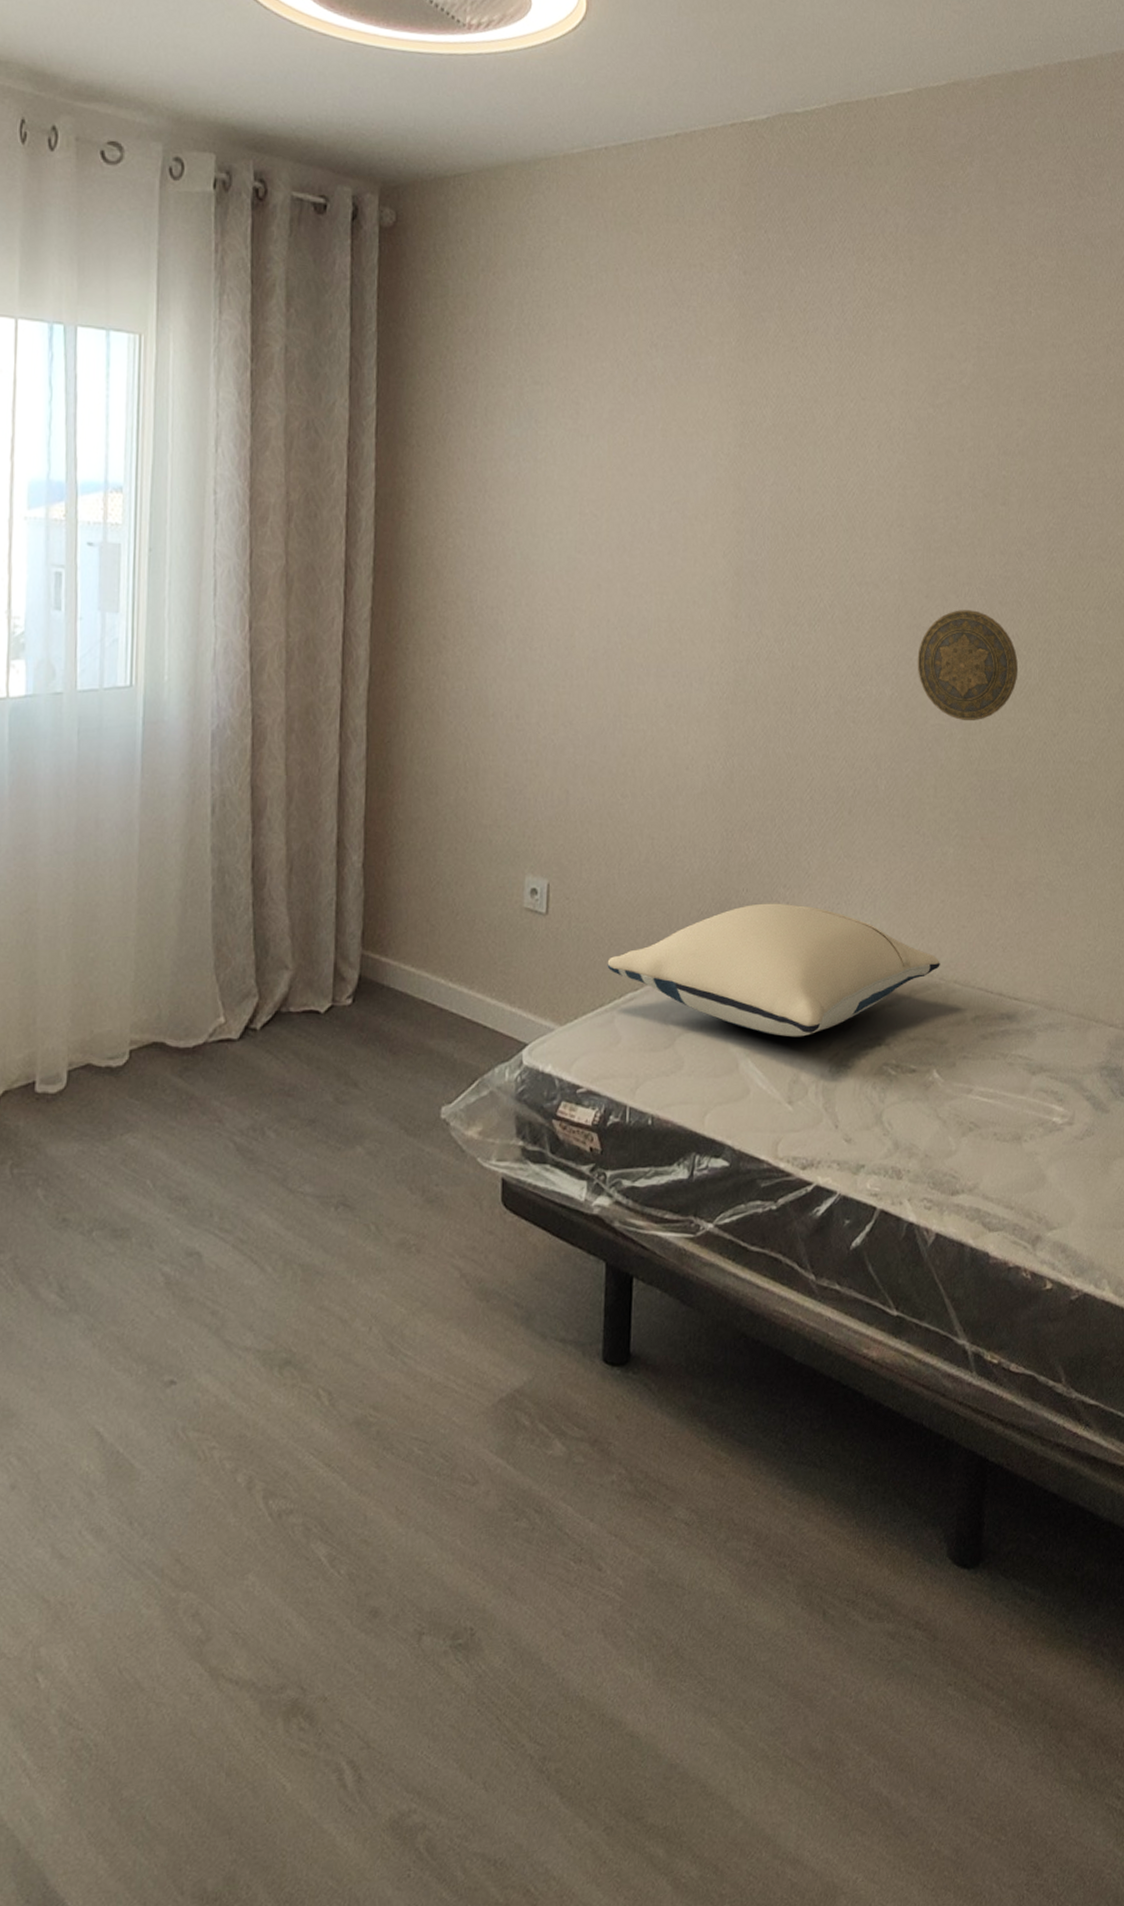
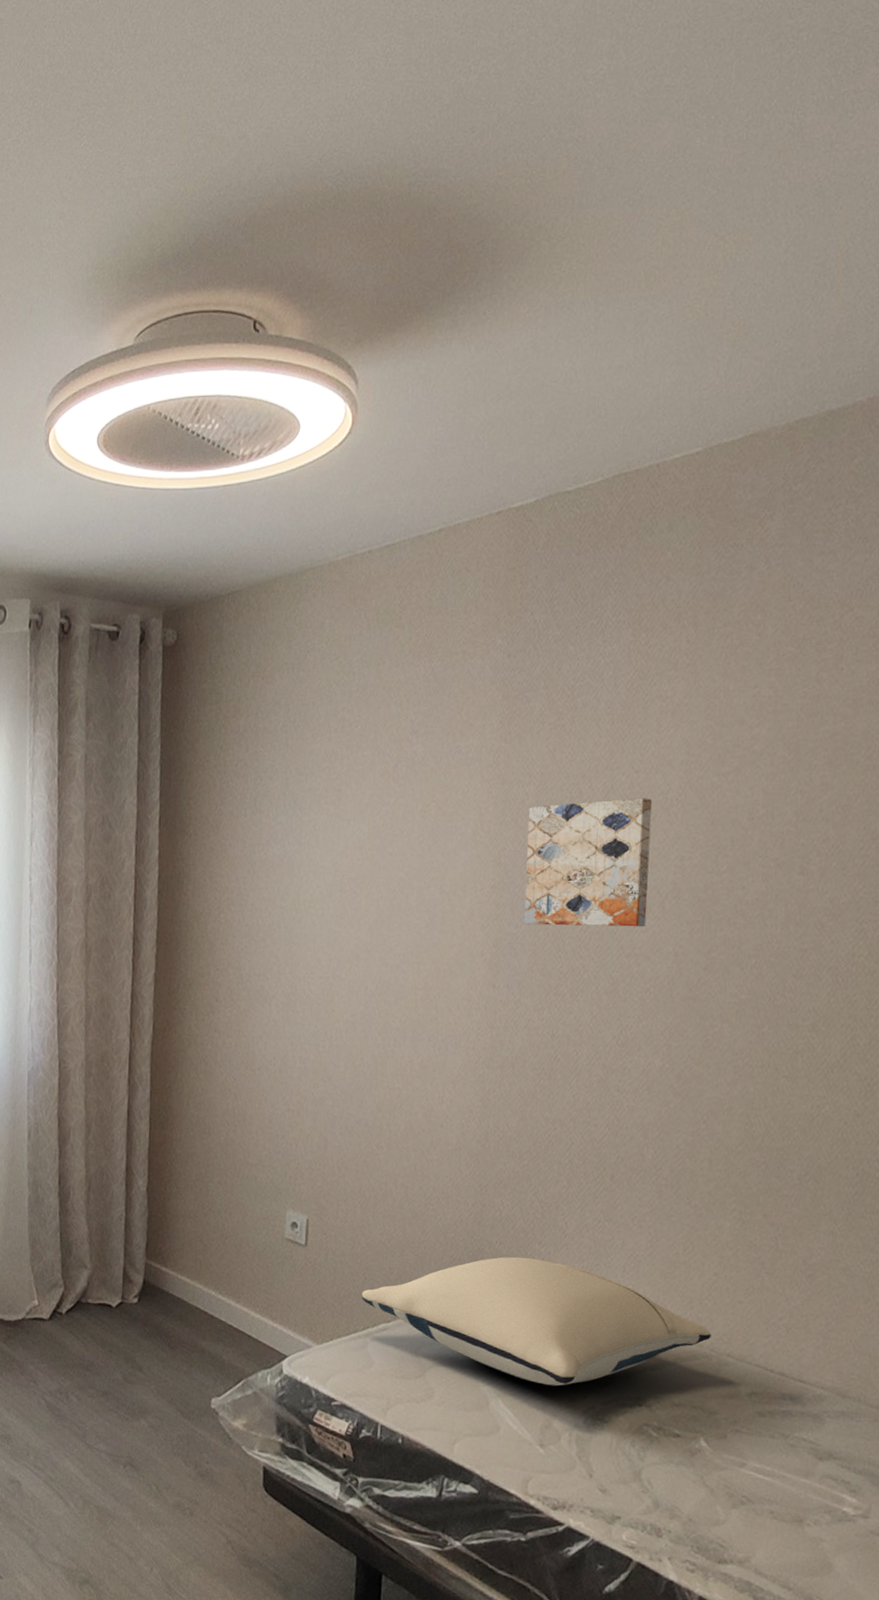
wall art: none [763,425,878,555] -> present [523,798,653,927]
decorative plate: present [917,610,1019,721] -> none [692,982,815,1097]

